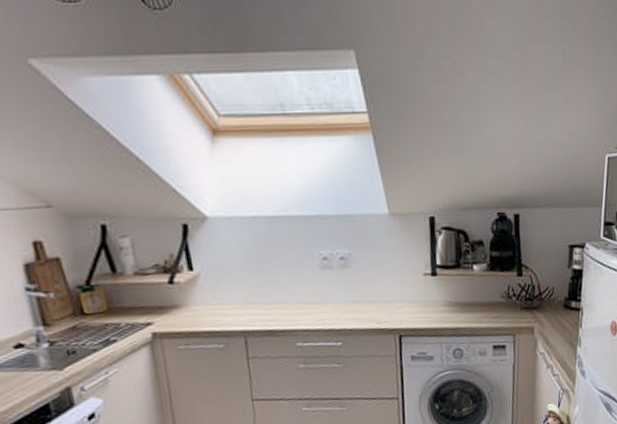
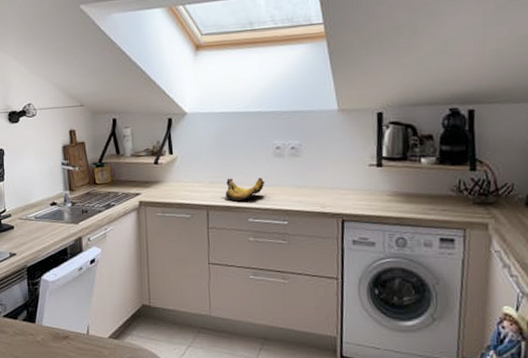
banana bunch: none [265,294,313,324] -> present [225,177,265,202]

